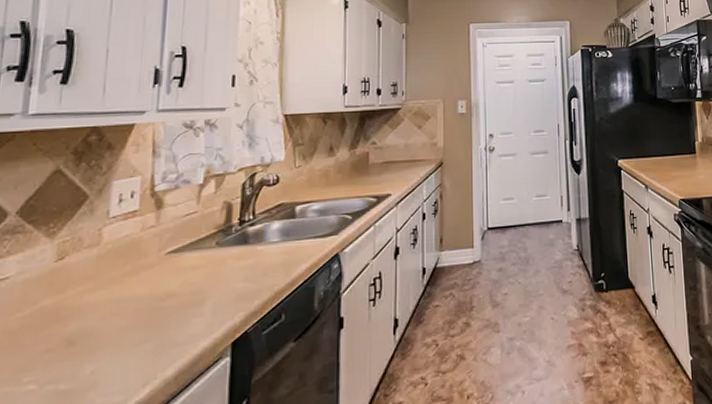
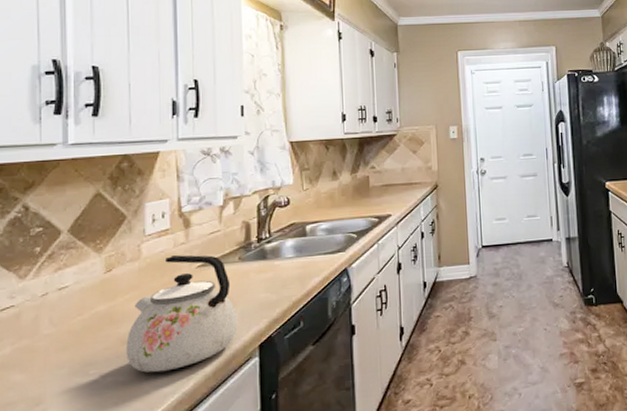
kettle: none [71,239,209,379] -> present [126,255,238,373]

